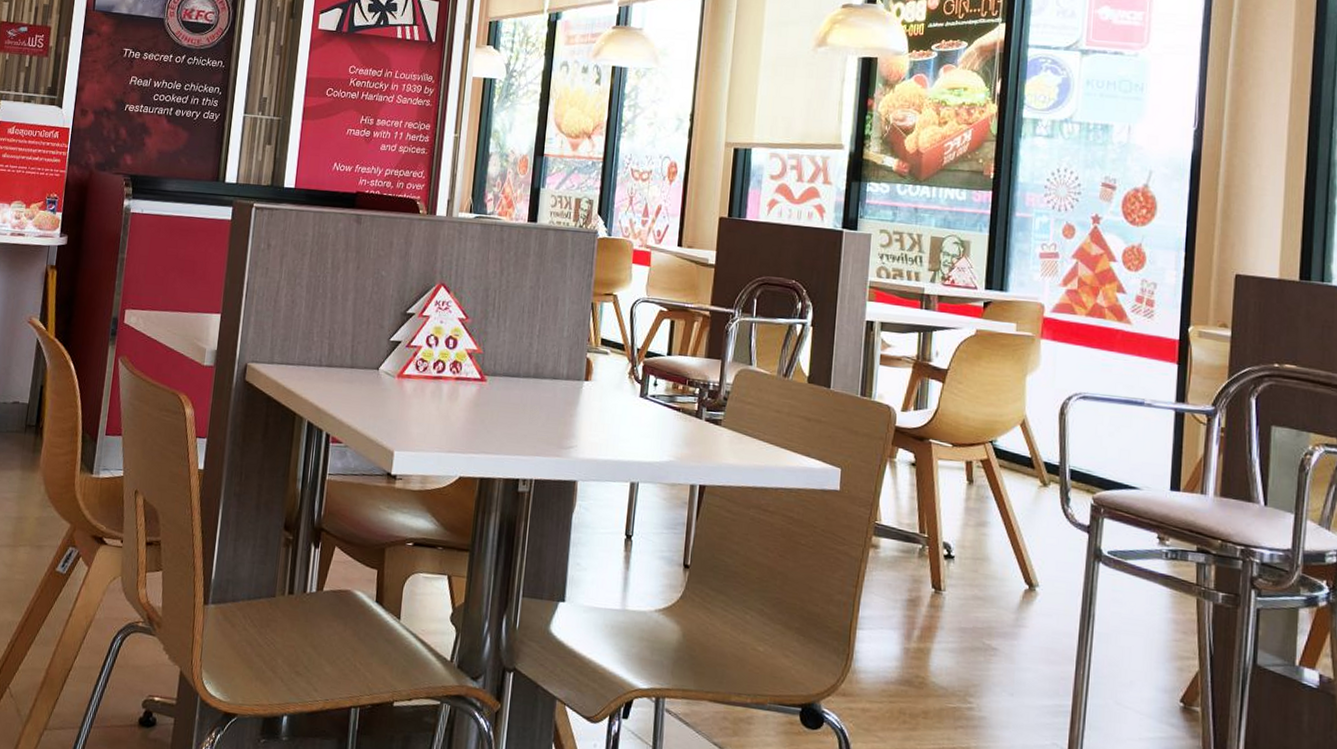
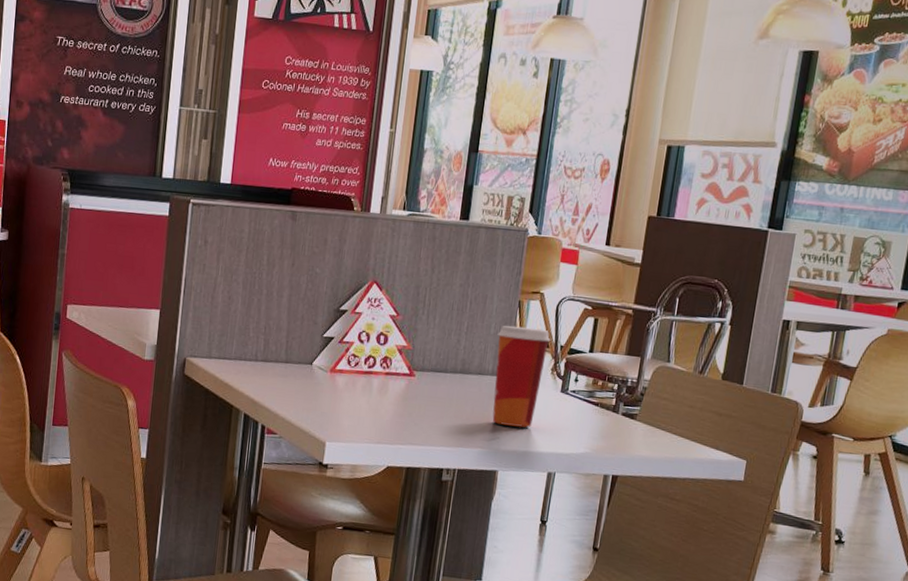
paper cup: none [569,328,627,435] -> present [492,325,551,428]

